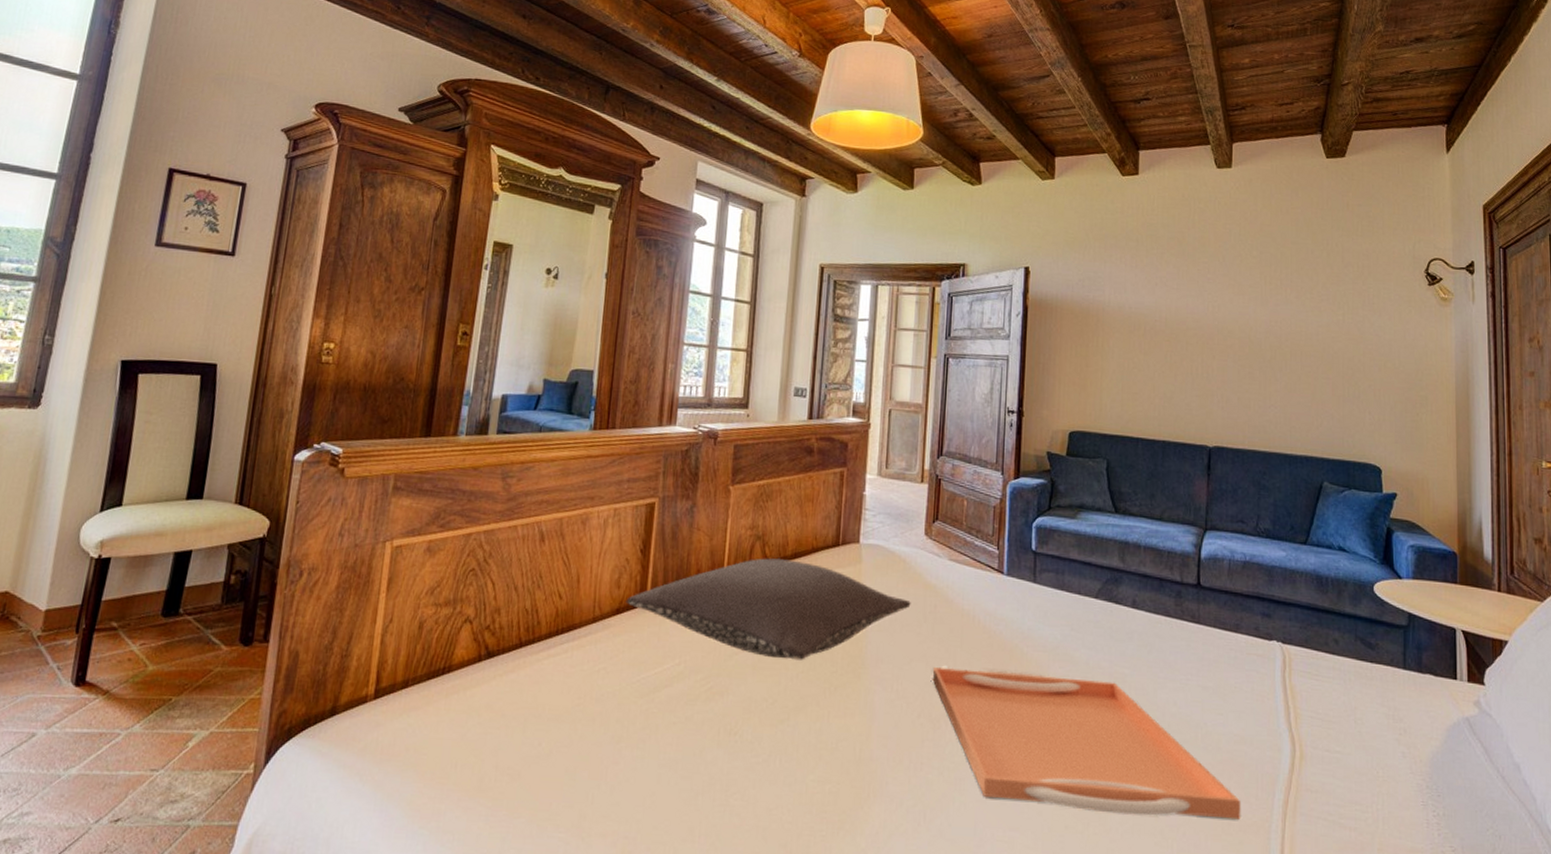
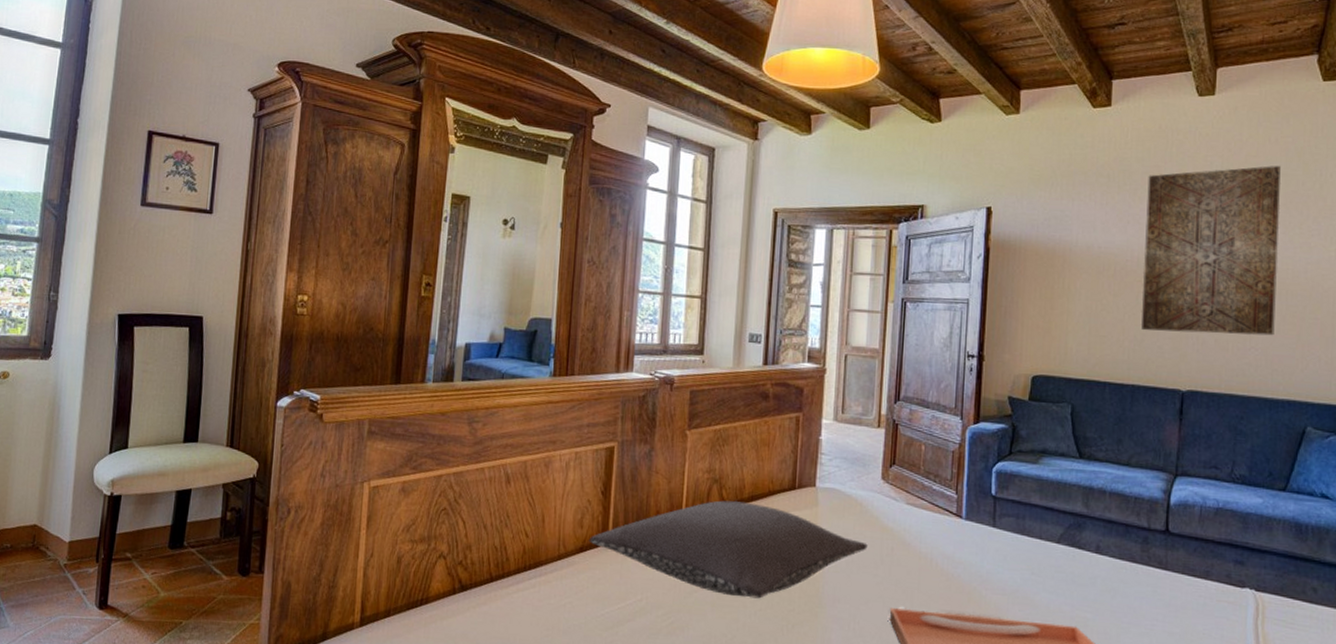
wall art: none [1170,234,1292,394] -> present [1141,166,1281,336]

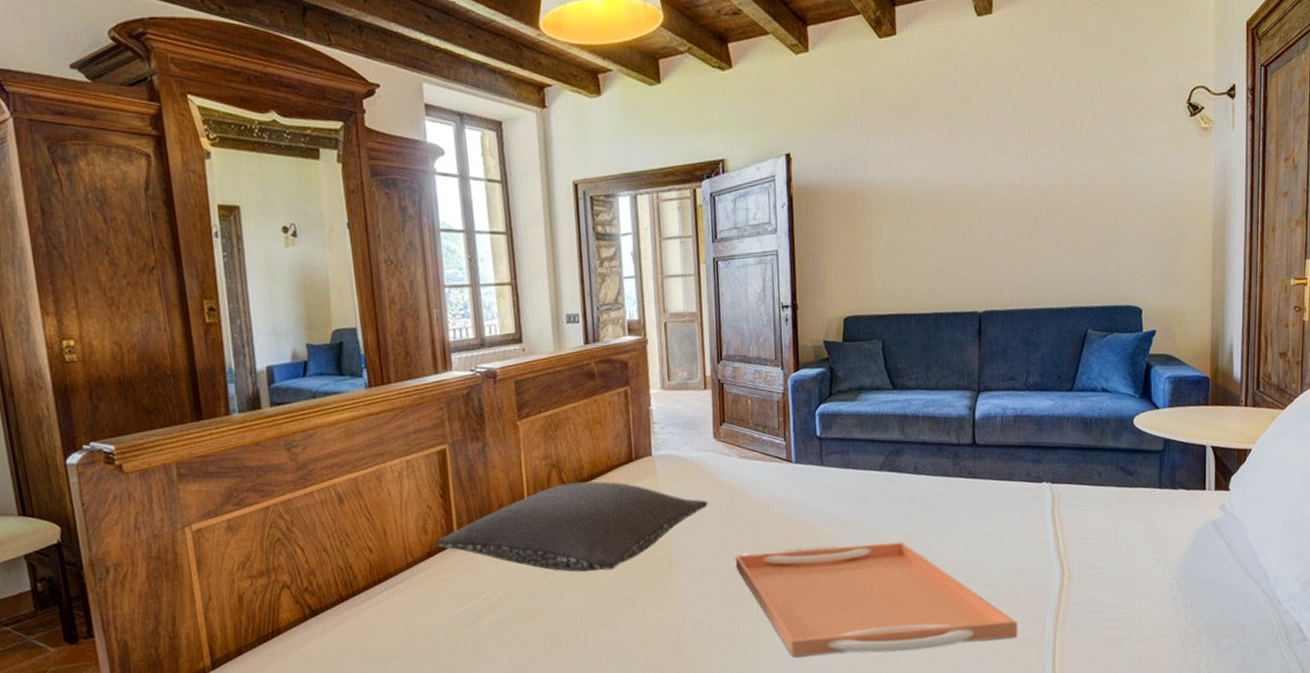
wall art: present [1141,166,1281,336] -> none [936,81,1057,260]

